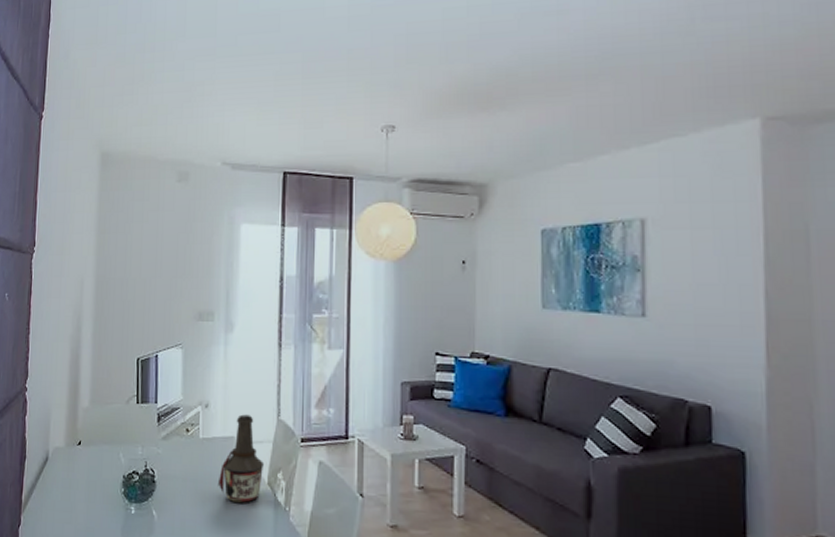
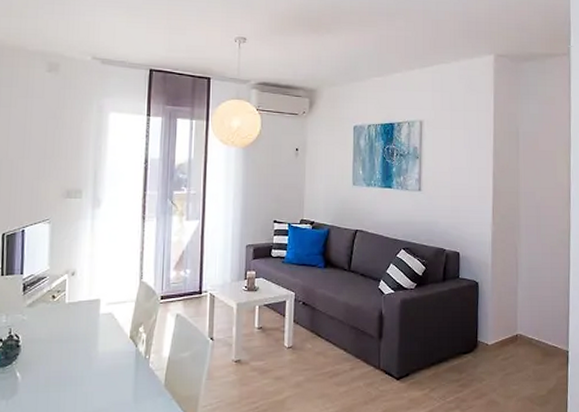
bottle: present [217,414,265,504] -> none [82,279,128,358]

